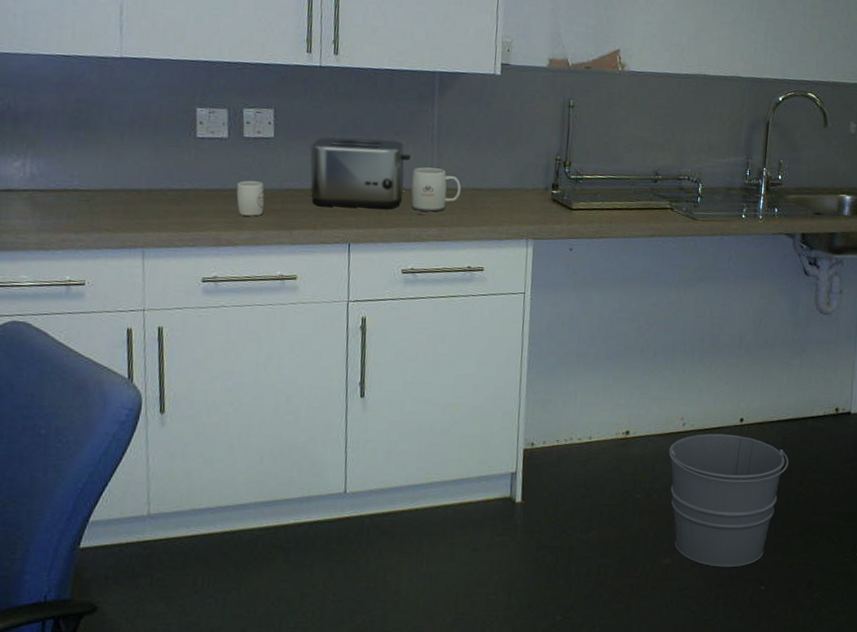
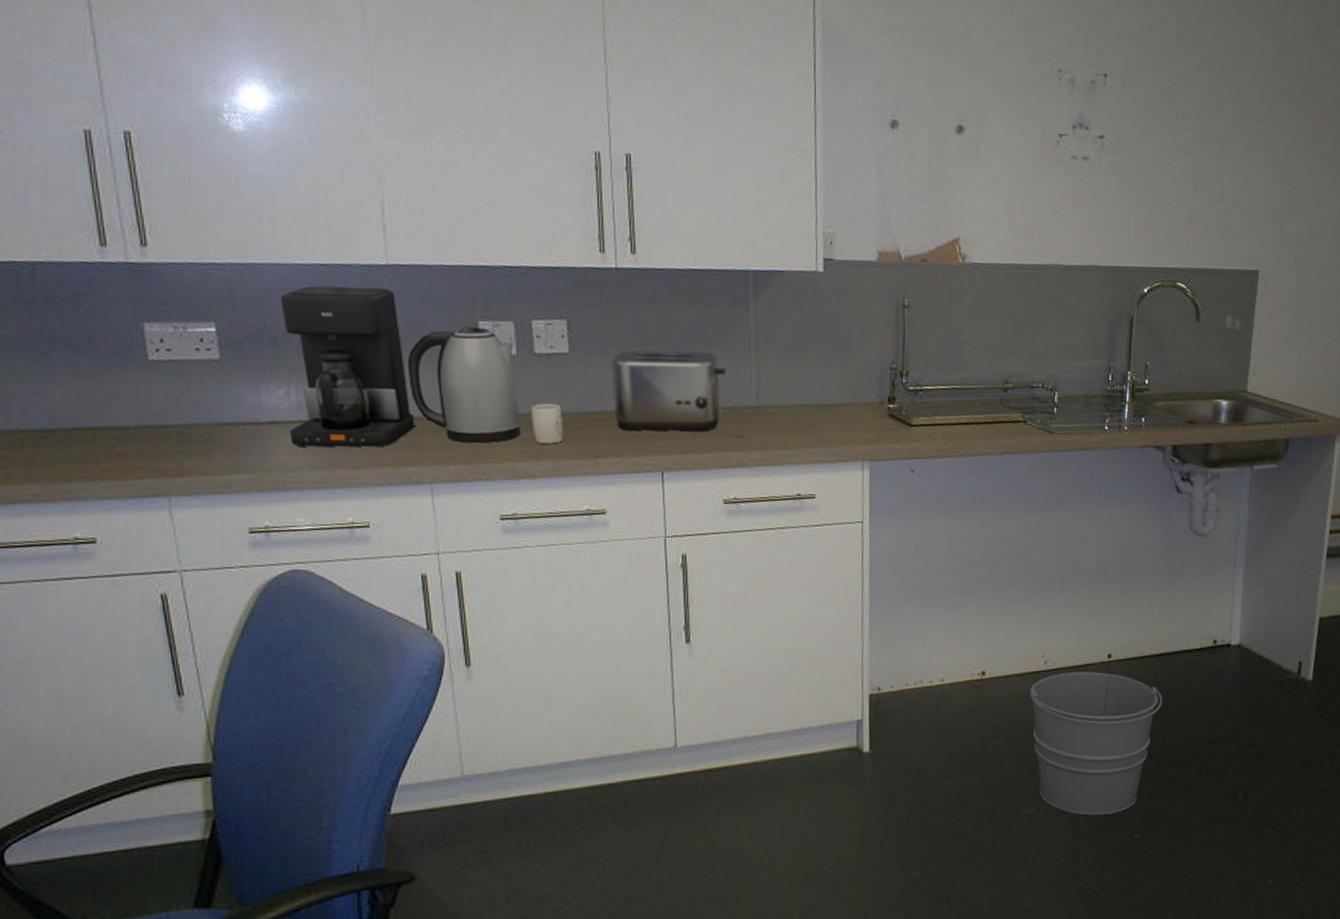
coffee maker: none [21,73,134,215] -> present [280,285,415,448]
kettle: none [131,112,227,214] -> present [407,326,520,443]
mug: present [410,167,462,212] -> none [727,382,786,433]

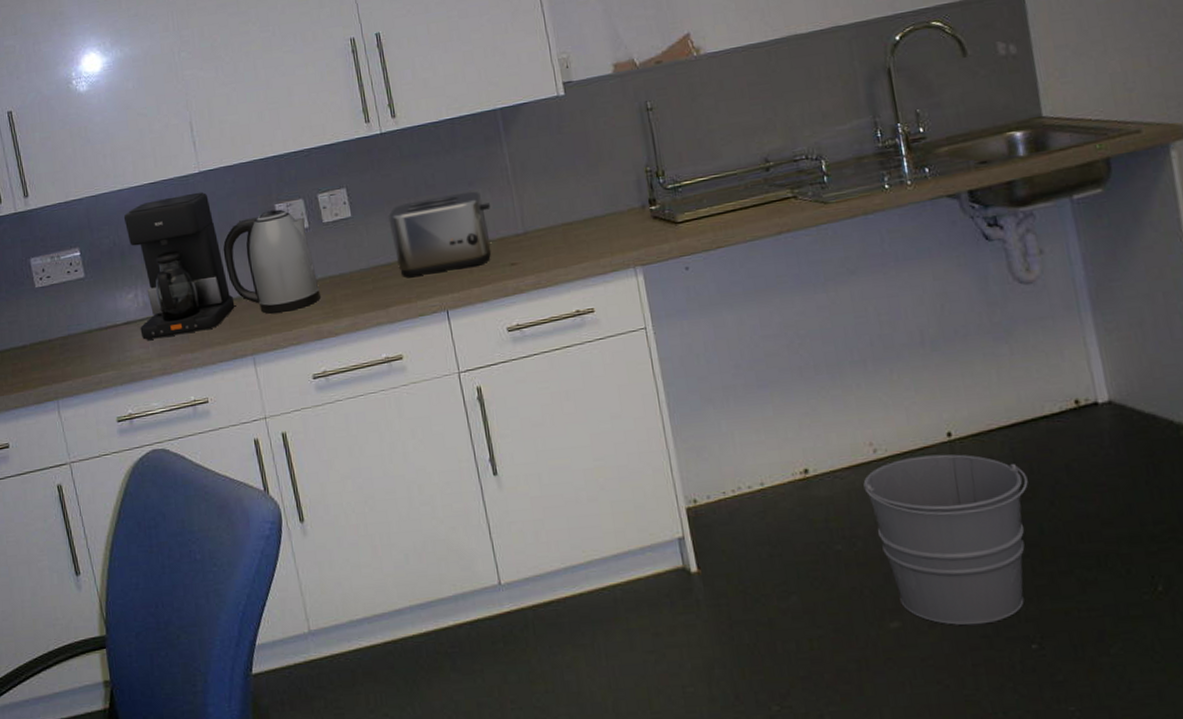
mug: present [531,403,564,444] -> none [327,265,357,303]

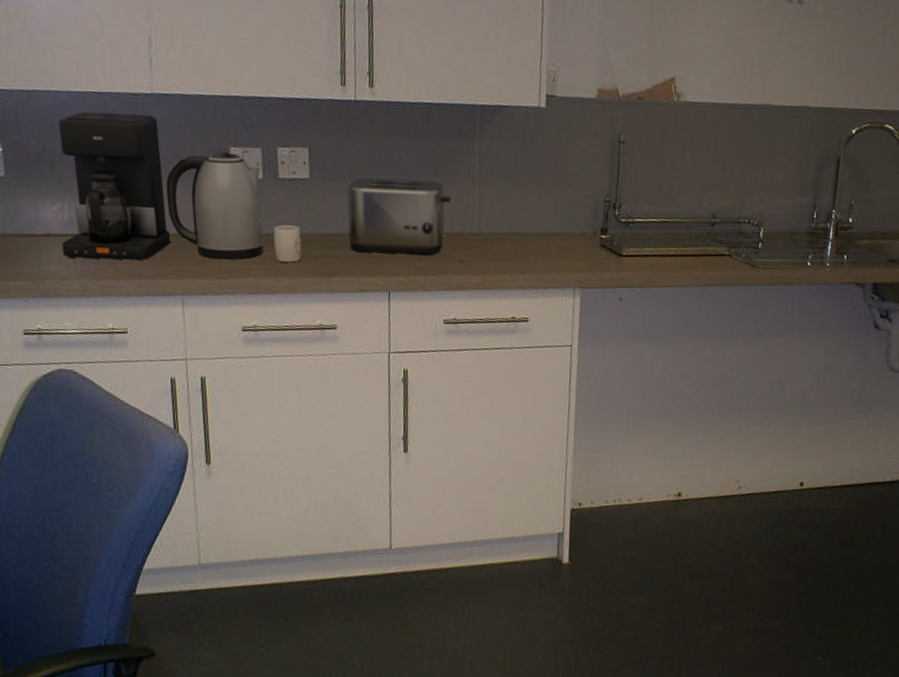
mug: none [327,265,357,303] -> present [273,225,302,263]
bucket: present [863,454,1028,626] -> none [723,497,852,637]

